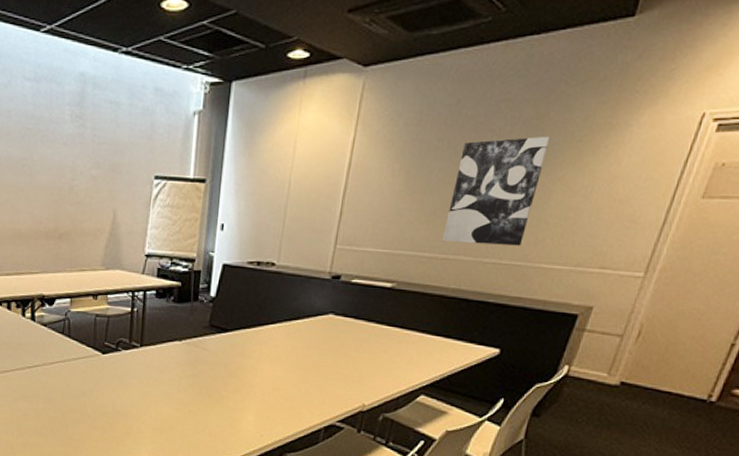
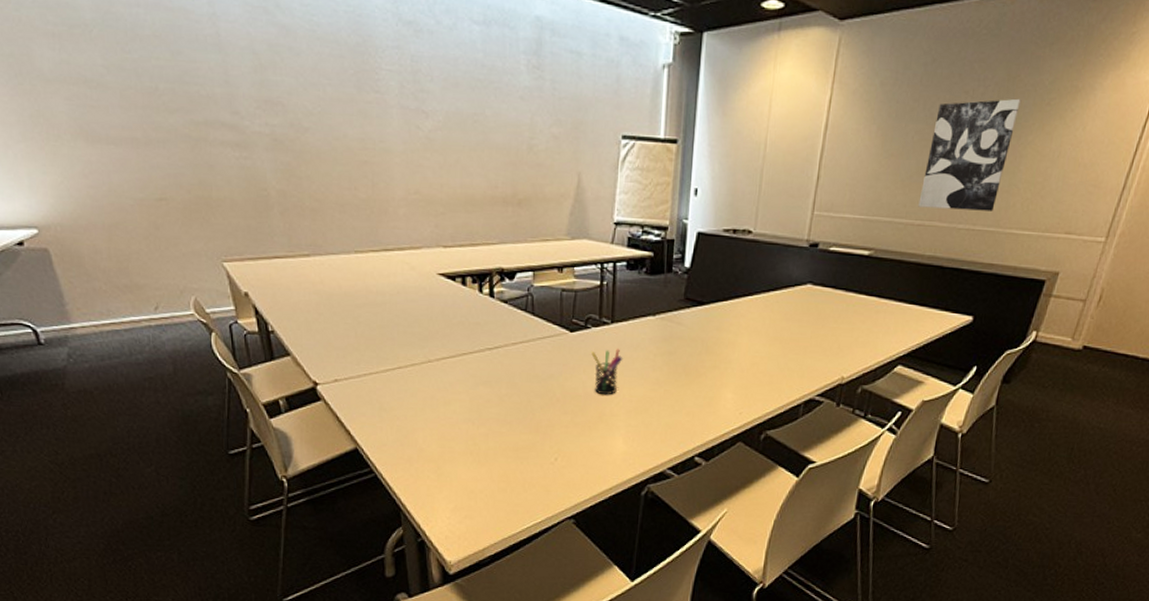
pen holder: none [121,371,151,413] -> present [591,349,623,395]

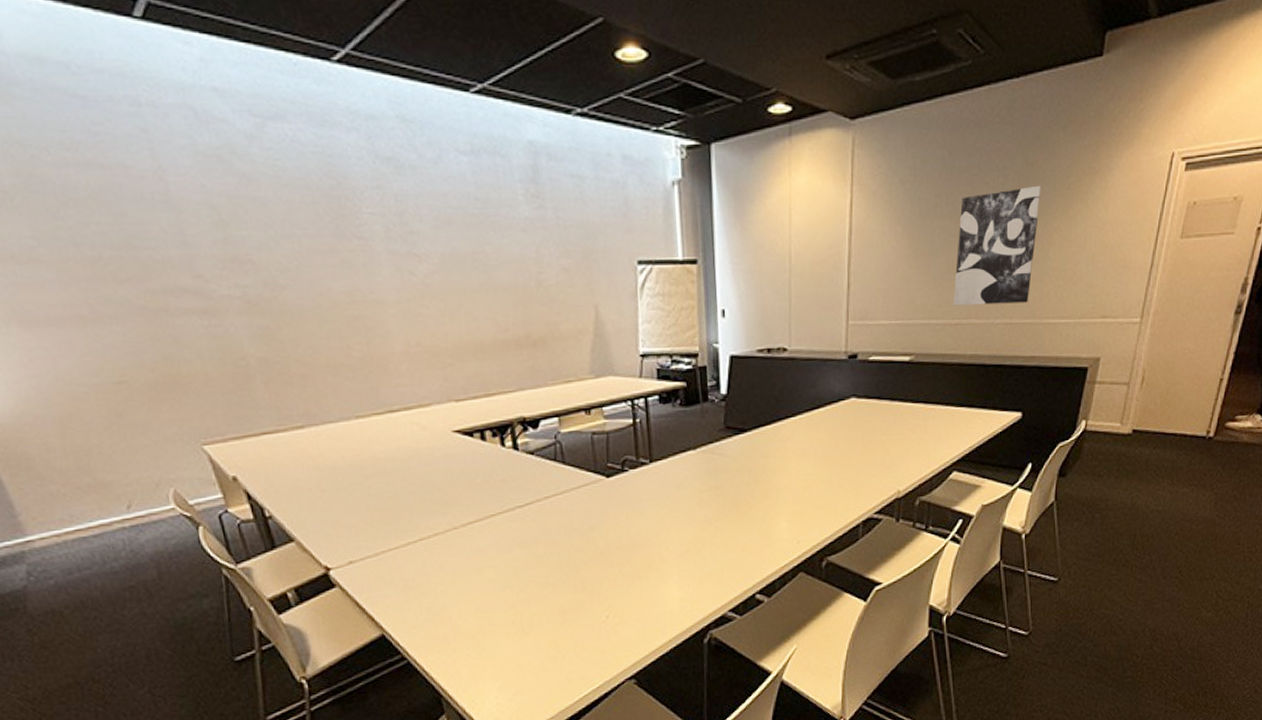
pen holder: present [591,349,623,395] -> none [632,490,667,541]

